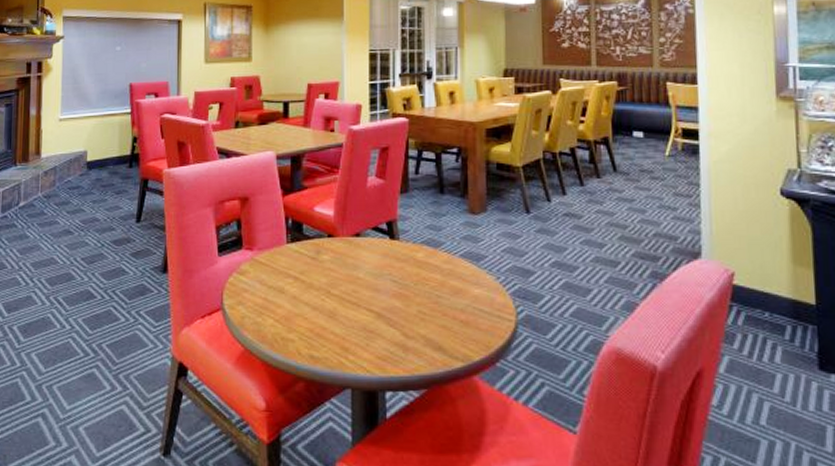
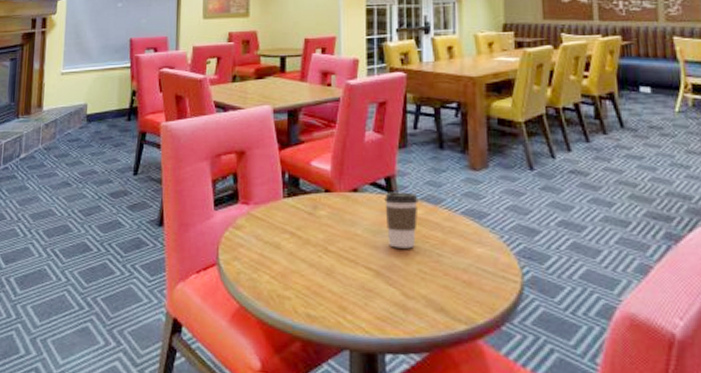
coffee cup: none [386,236,419,291] -> present [385,192,419,249]

